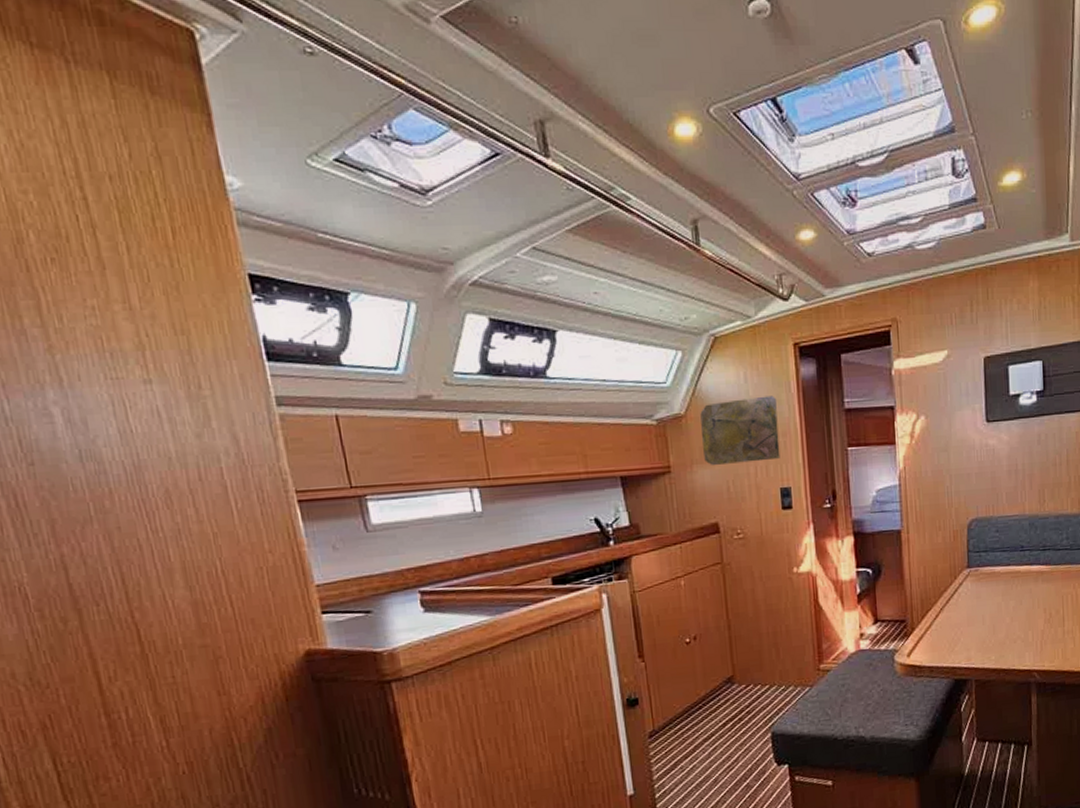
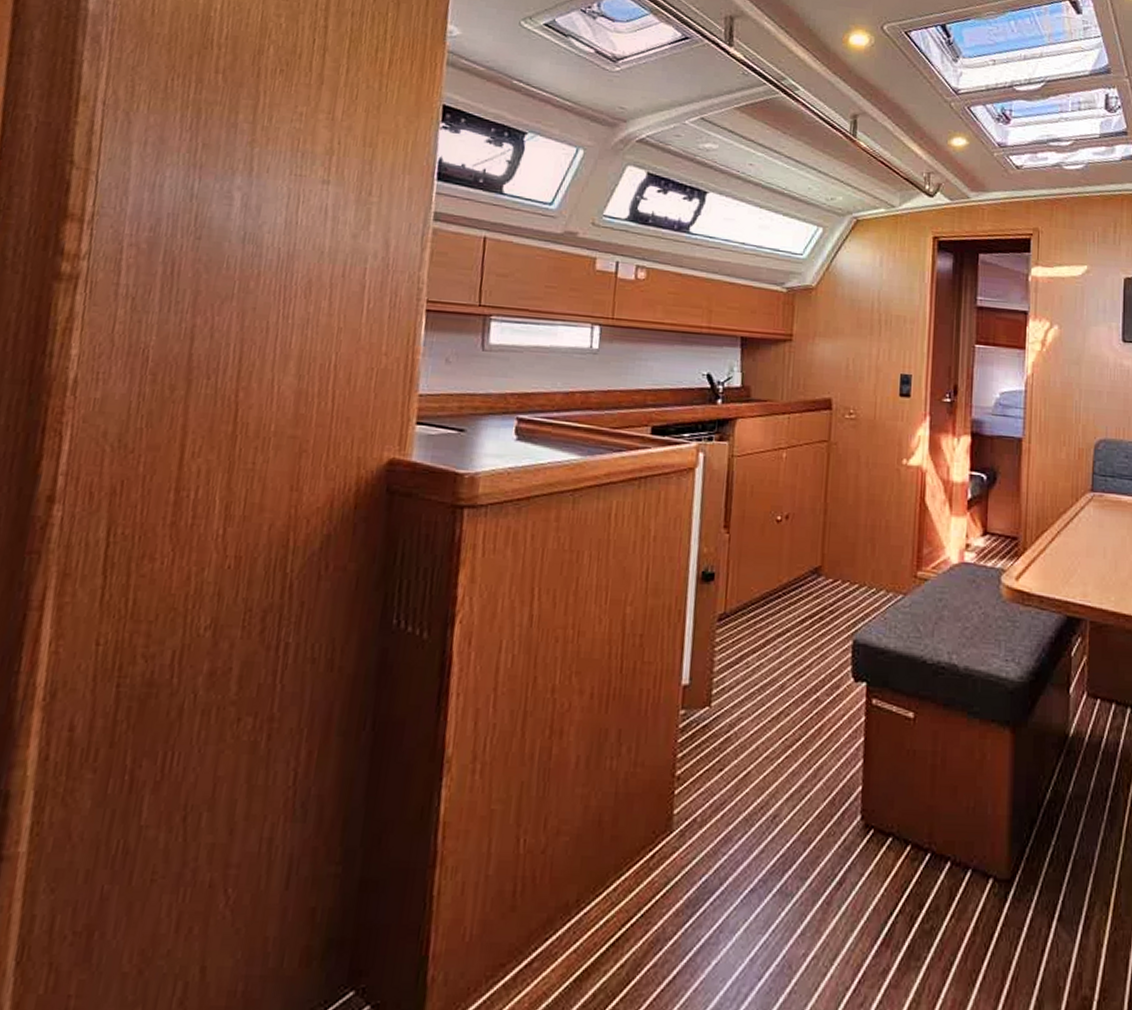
decorative map: present [700,395,781,465] -> none [828,280,910,345]

